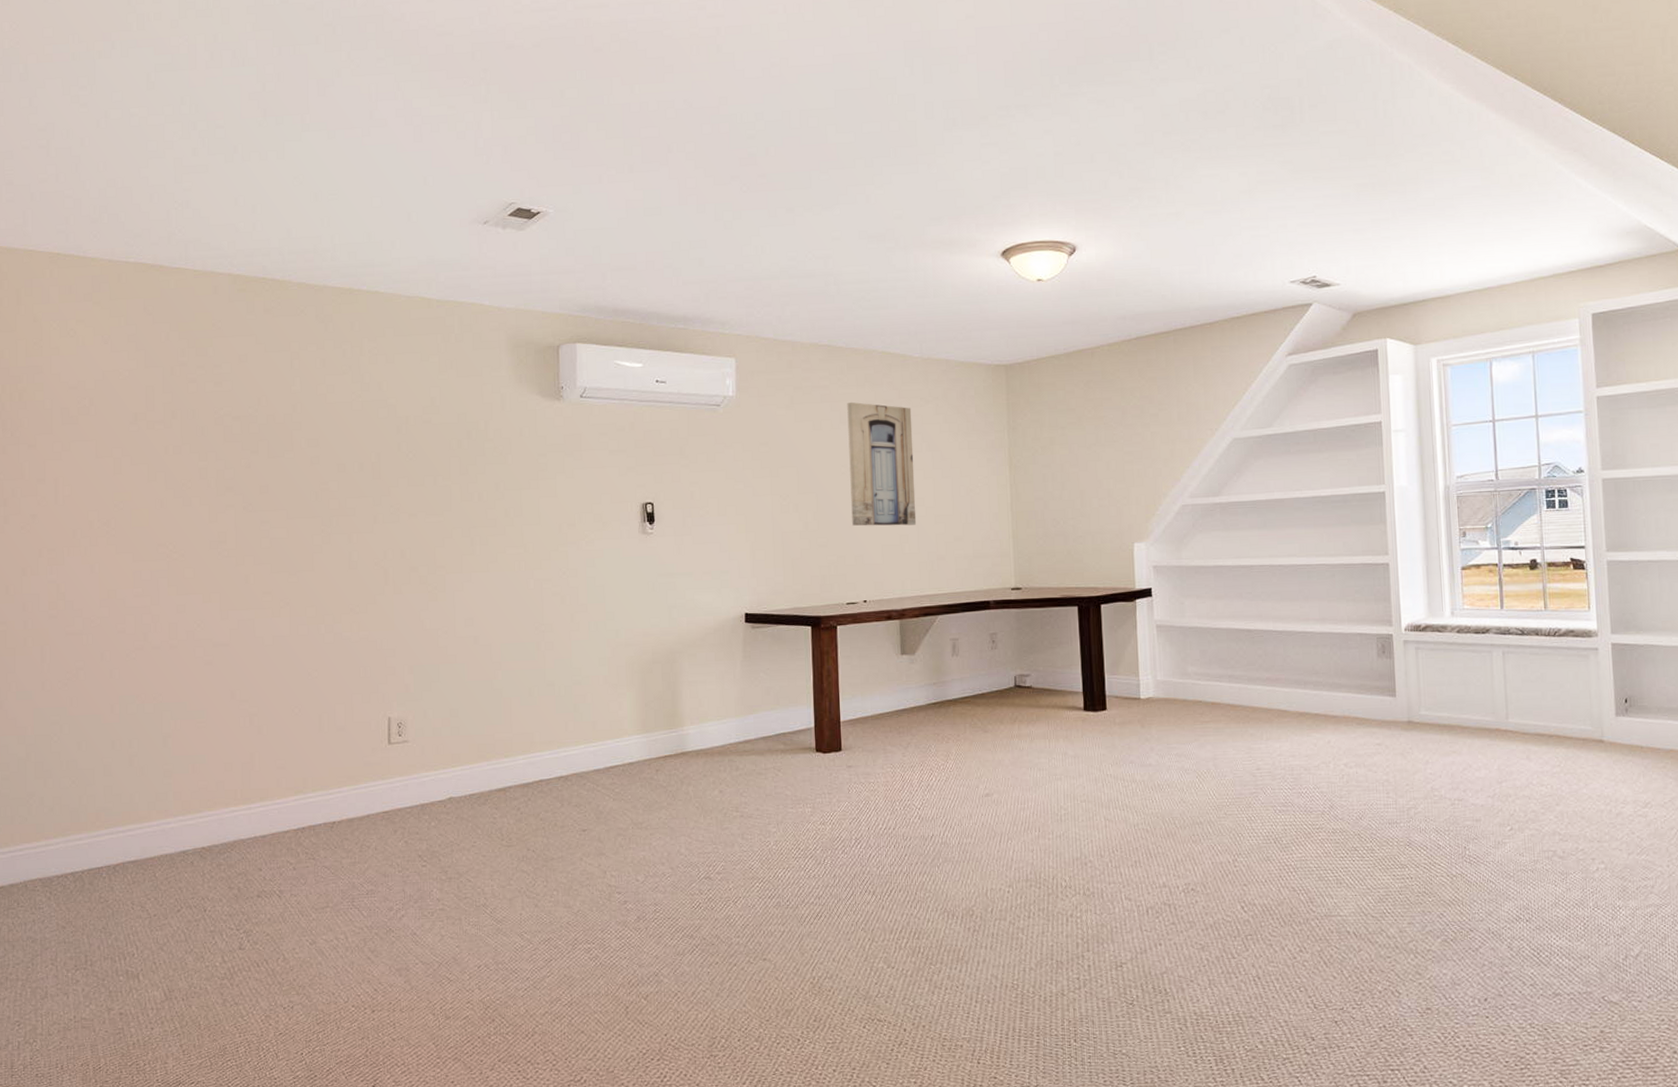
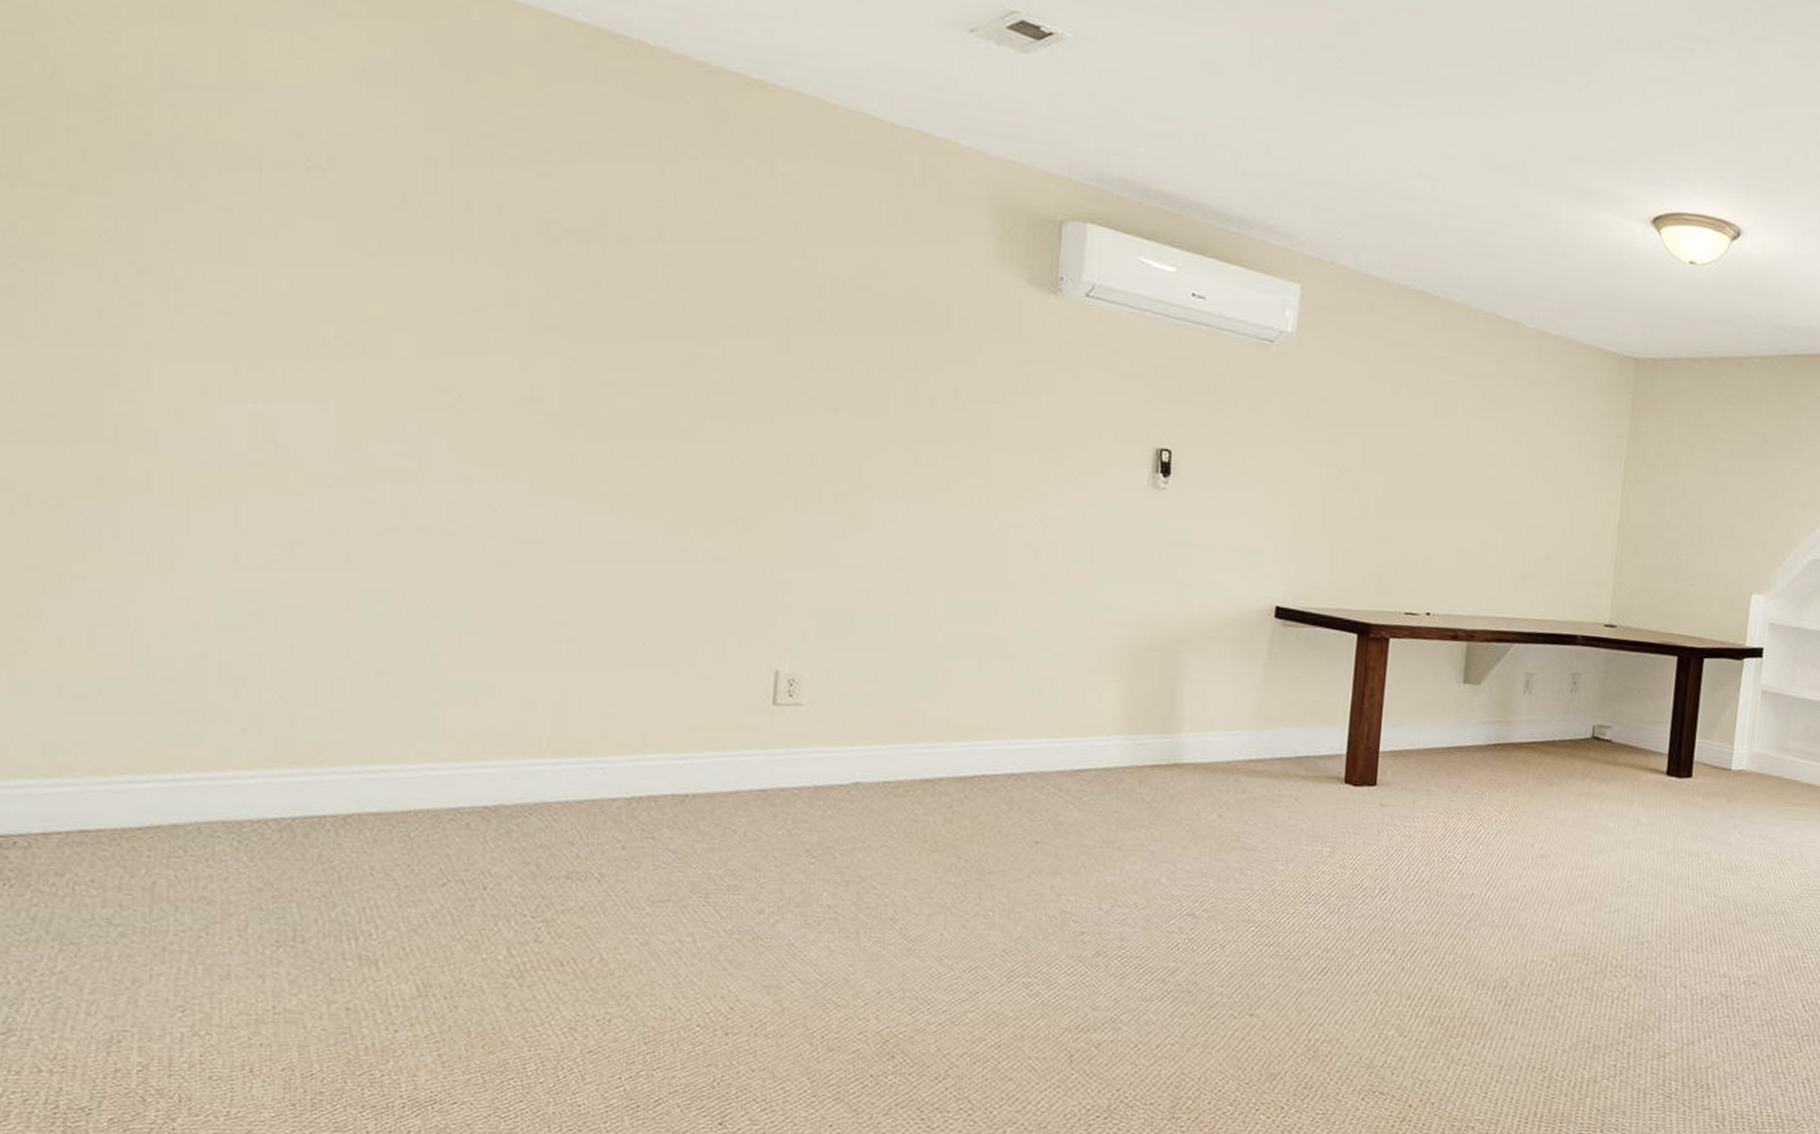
wall art: present [847,401,917,526] -> none [1424,368,1516,532]

